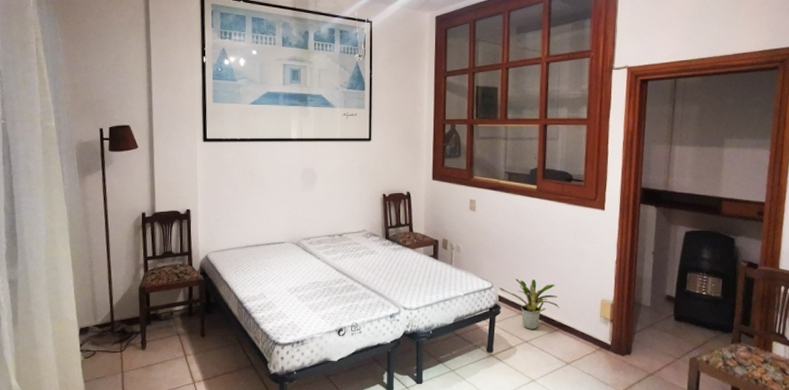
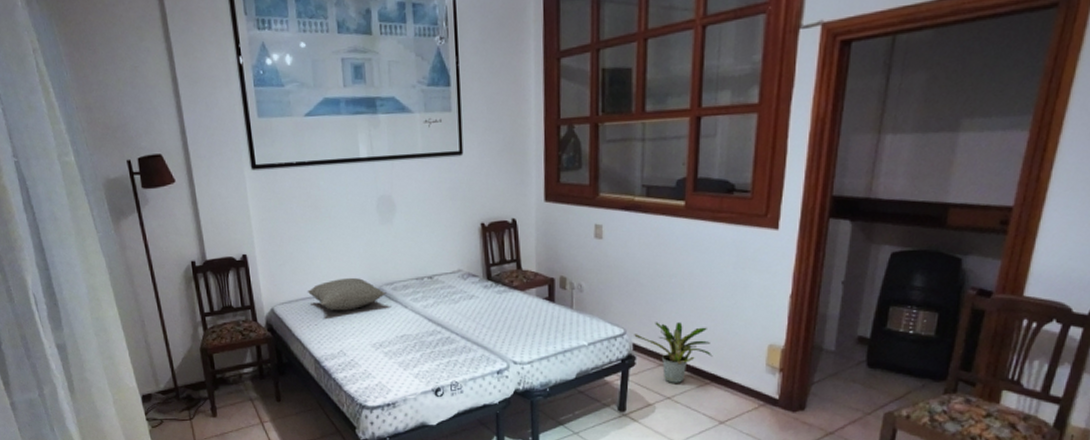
pillow: none [237,232,304,260] -> present [307,277,387,311]

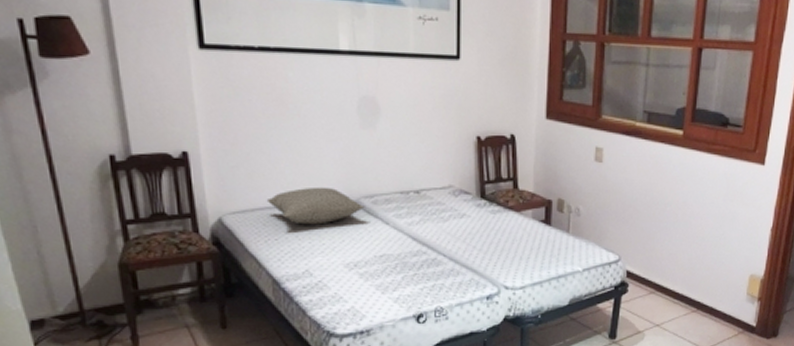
potted plant: present [634,322,713,384] -> none [628,249,700,312]

